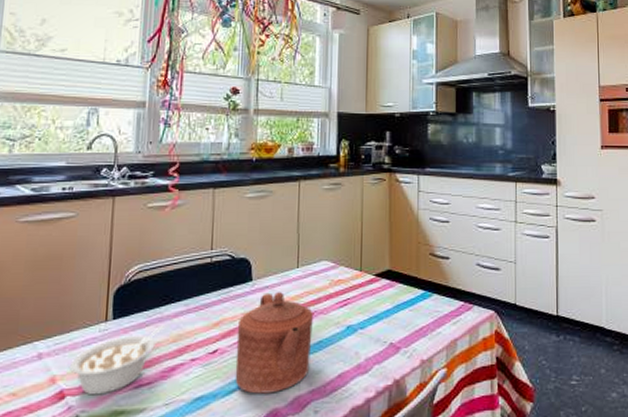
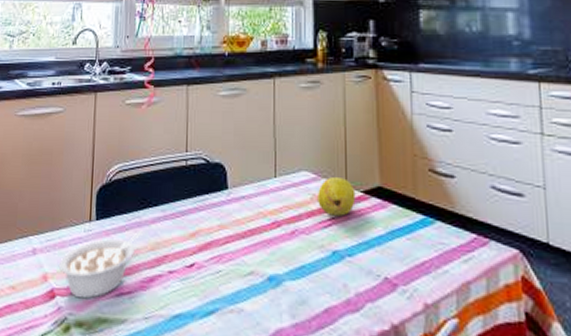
teapot: present [235,292,313,394] -> none [212,203,294,321]
fruit: none [336,265,369,297] -> present [318,177,356,216]

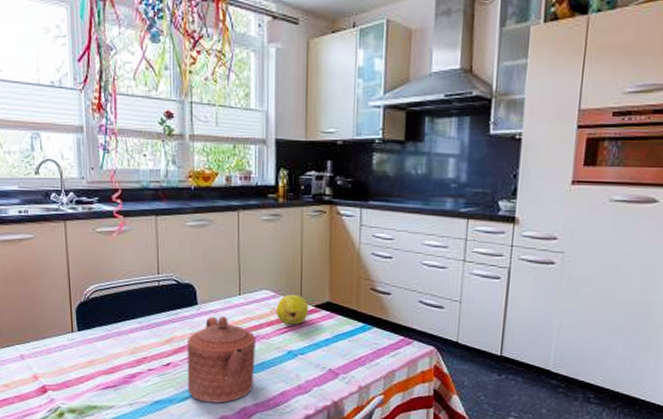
legume: present [58,230,143,299] -> none [47,338,122,392]
teapot: none [212,203,294,321] -> present [186,316,256,403]

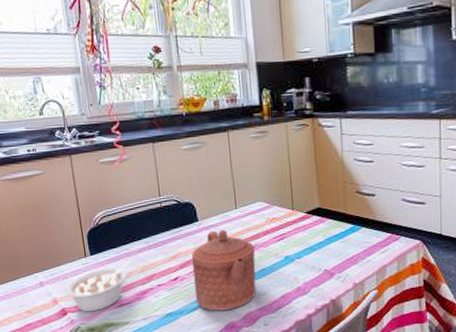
legume: none [47,338,122,392] -> present [64,259,132,312]
fruit: present [276,295,309,325] -> none [271,204,301,232]

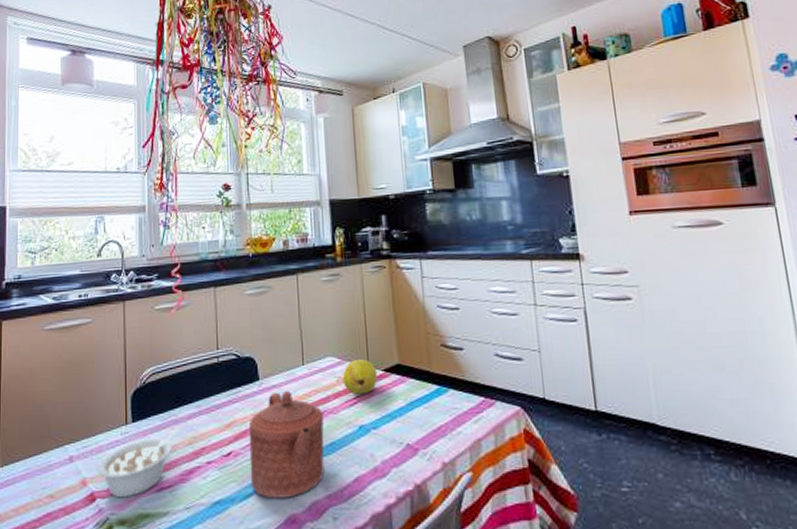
fruit: none [271,204,301,232] -> present [343,359,378,395]

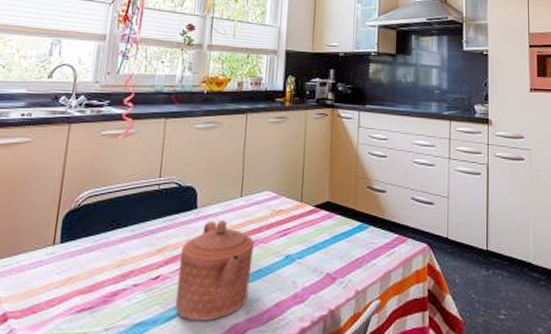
legume: present [97,427,179,498] -> none [13,250,110,319]
fruit: present [343,359,378,395] -> none [276,195,309,227]

